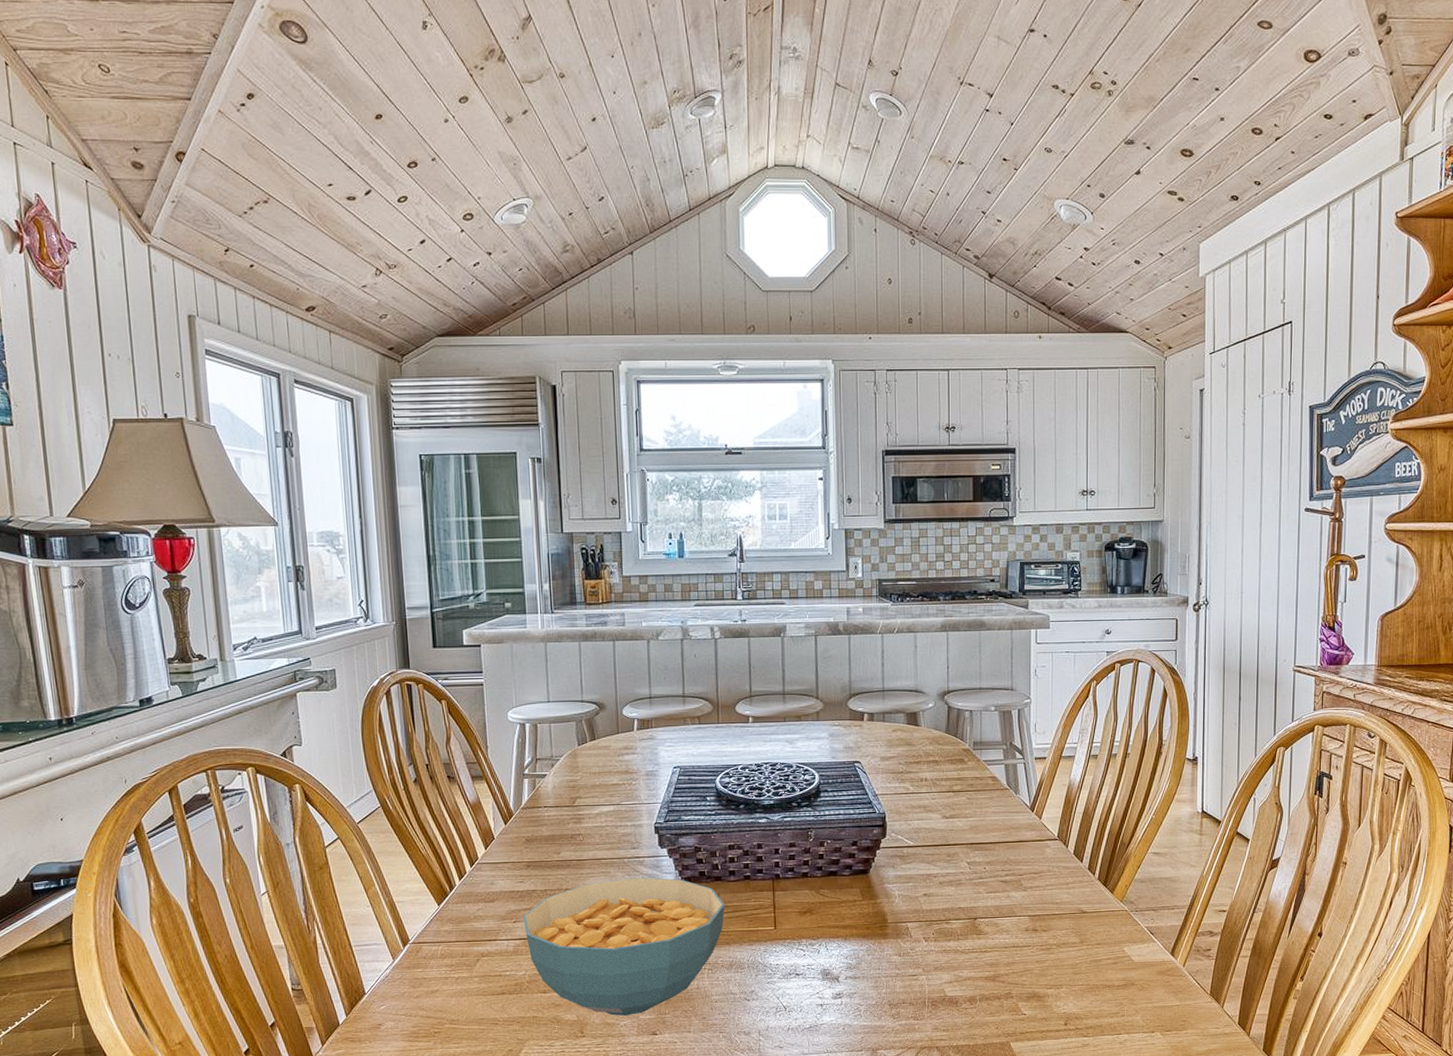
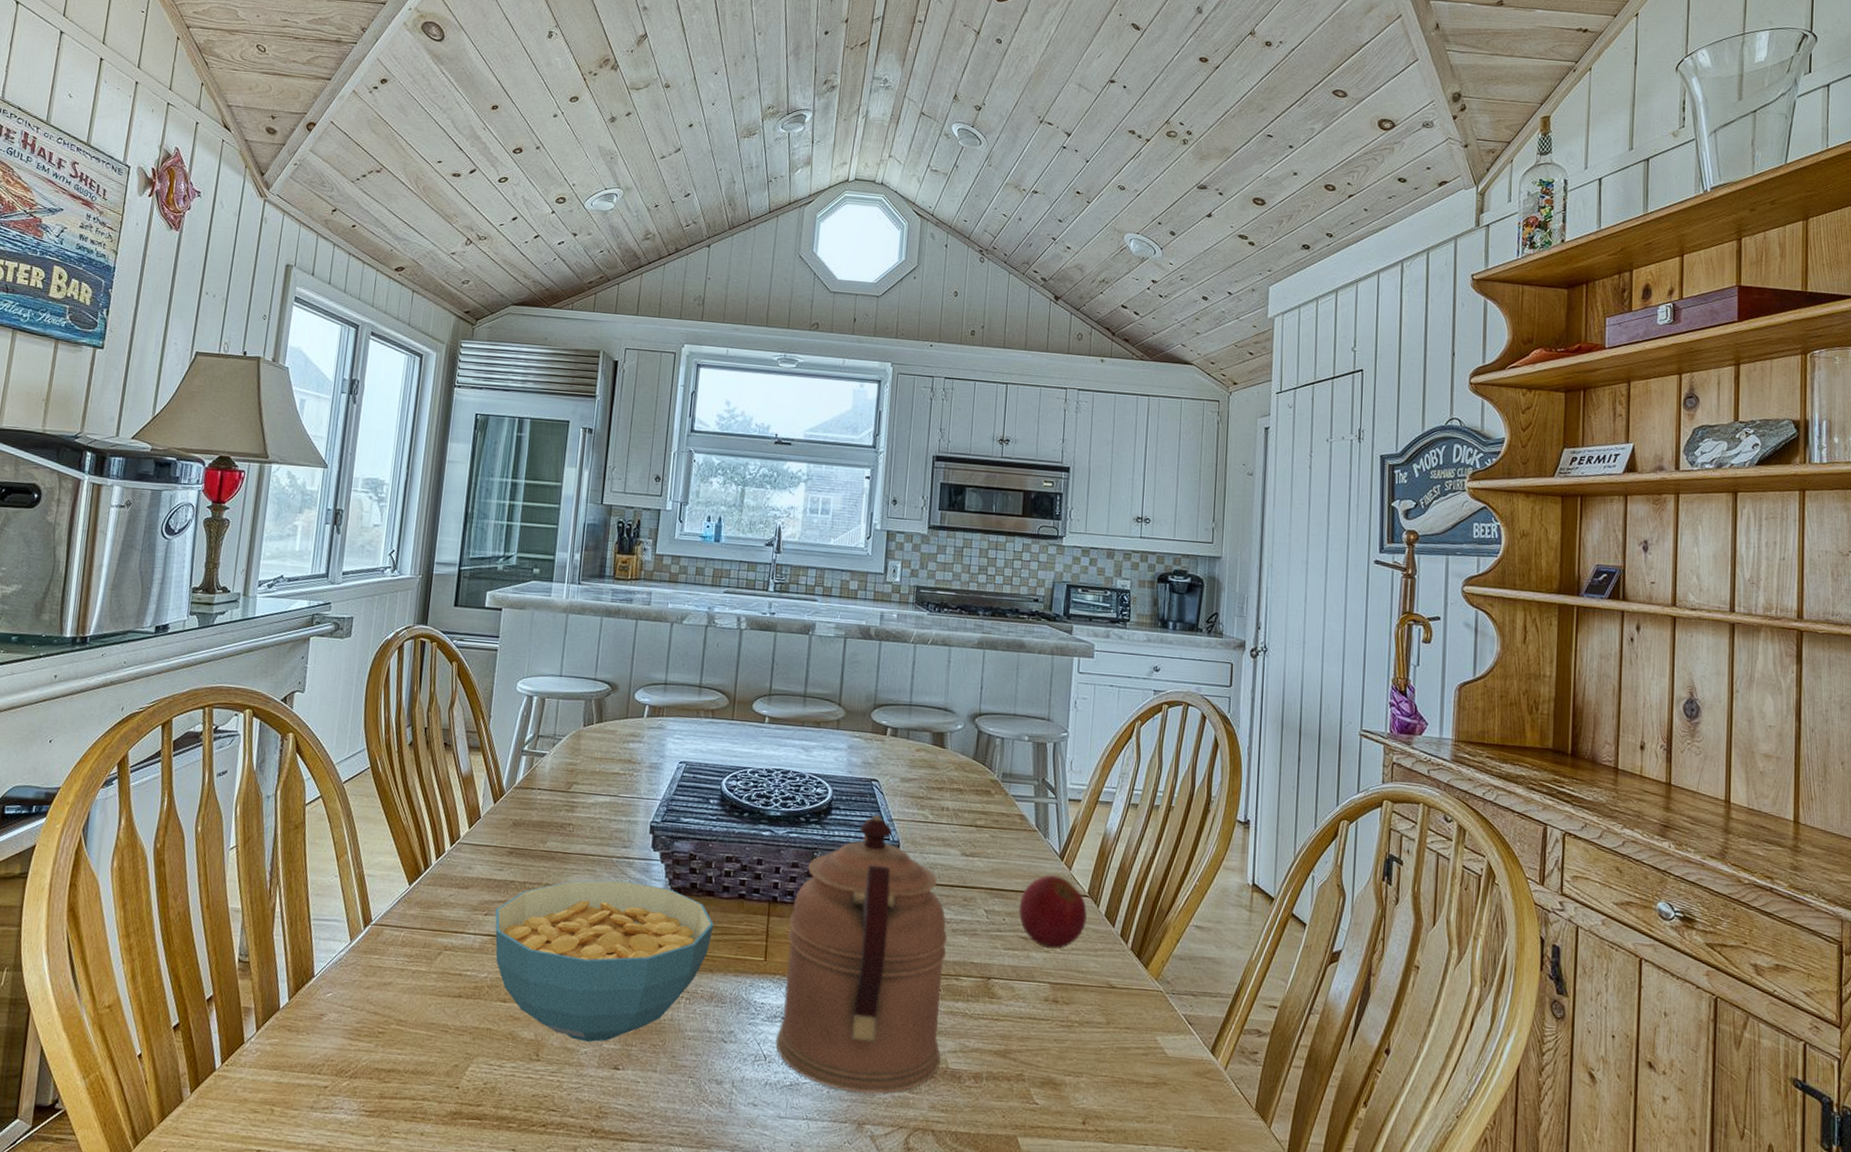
coffeepot: none [792,793,938,1026] -> present [775,815,948,1094]
apple: none [997,824,1057,888] -> present [1018,874,1087,950]

